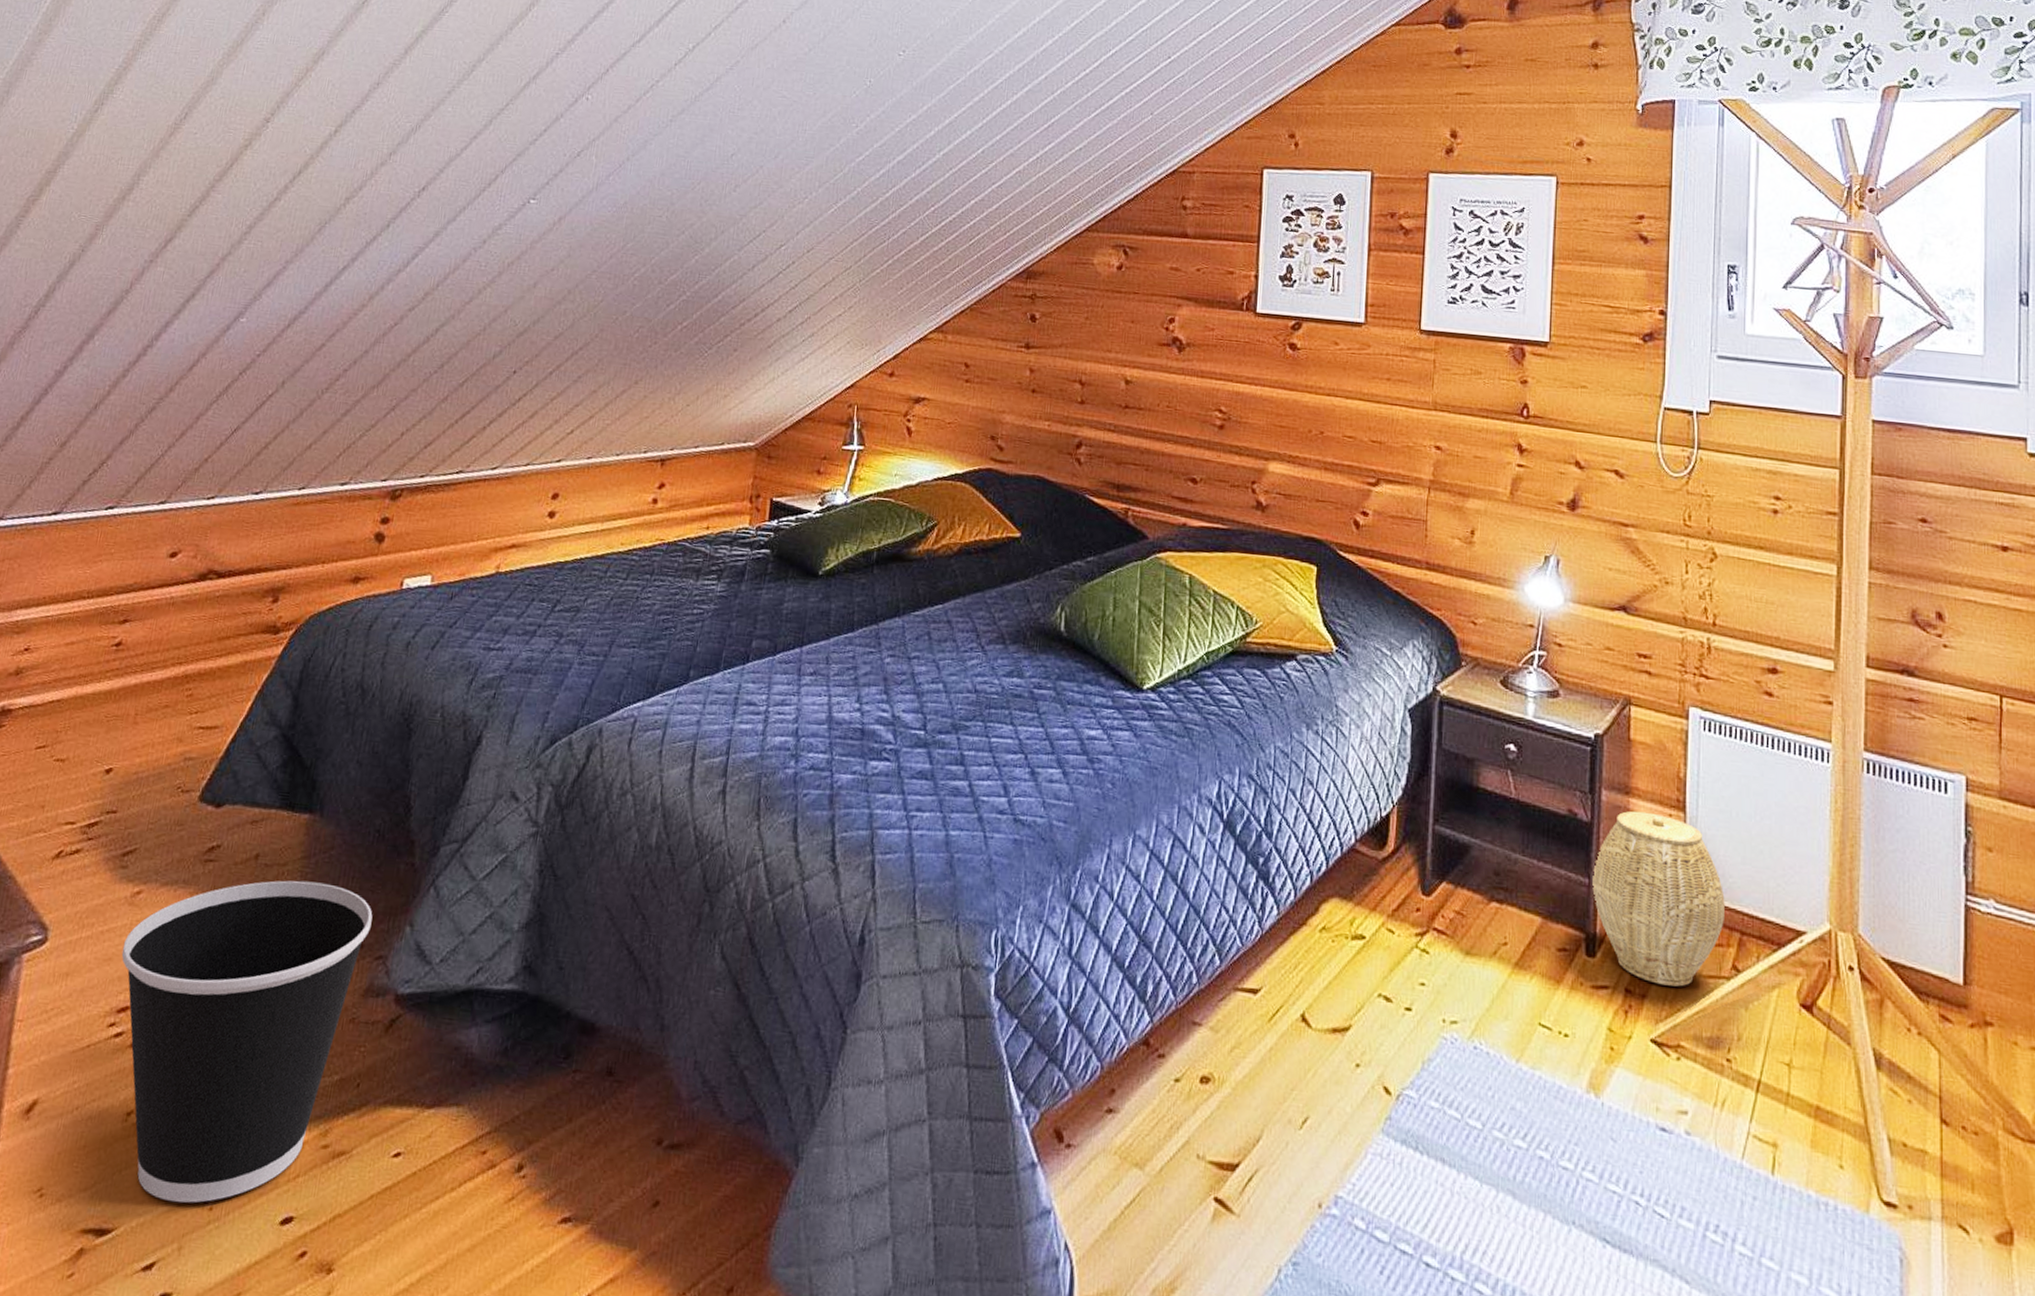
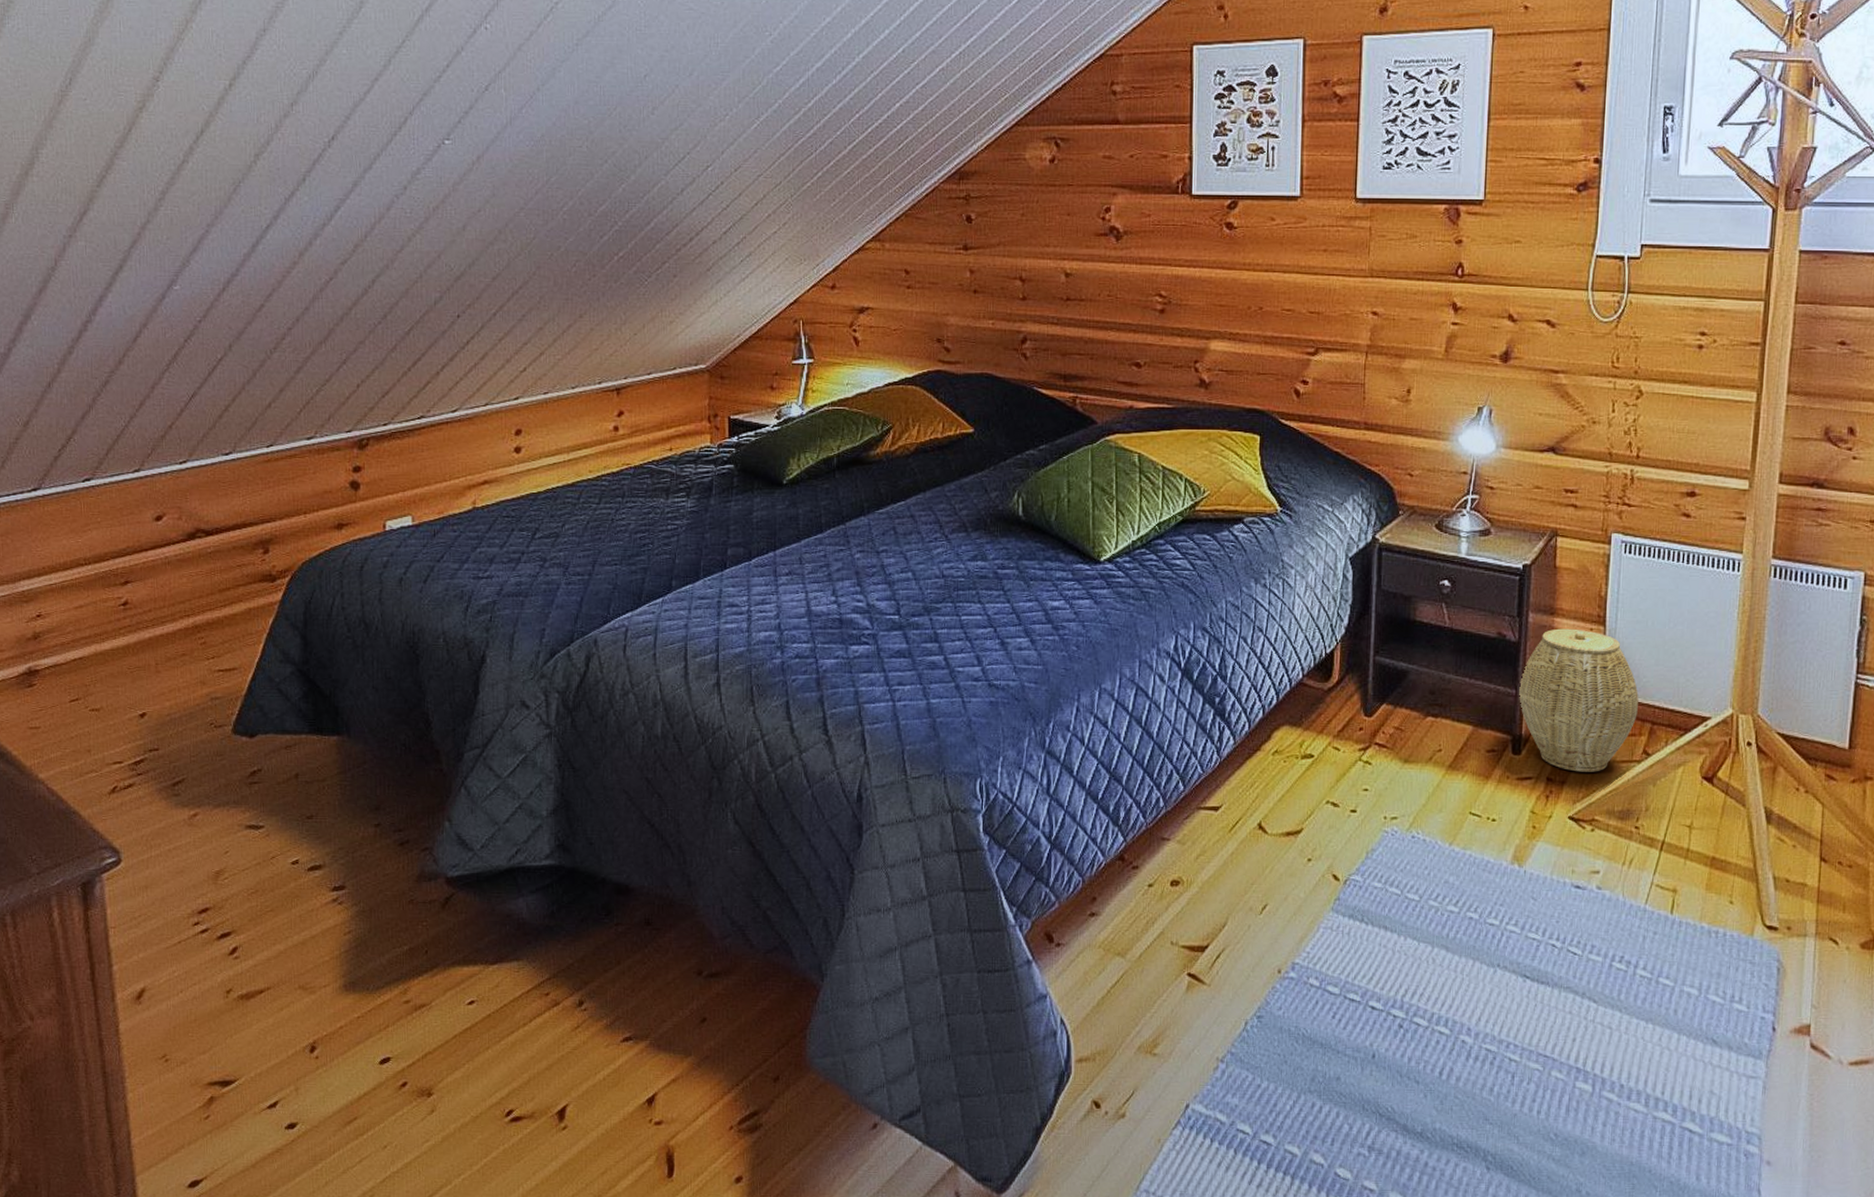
wastebasket: present [121,880,373,1203] -> none [191,792,413,1055]

